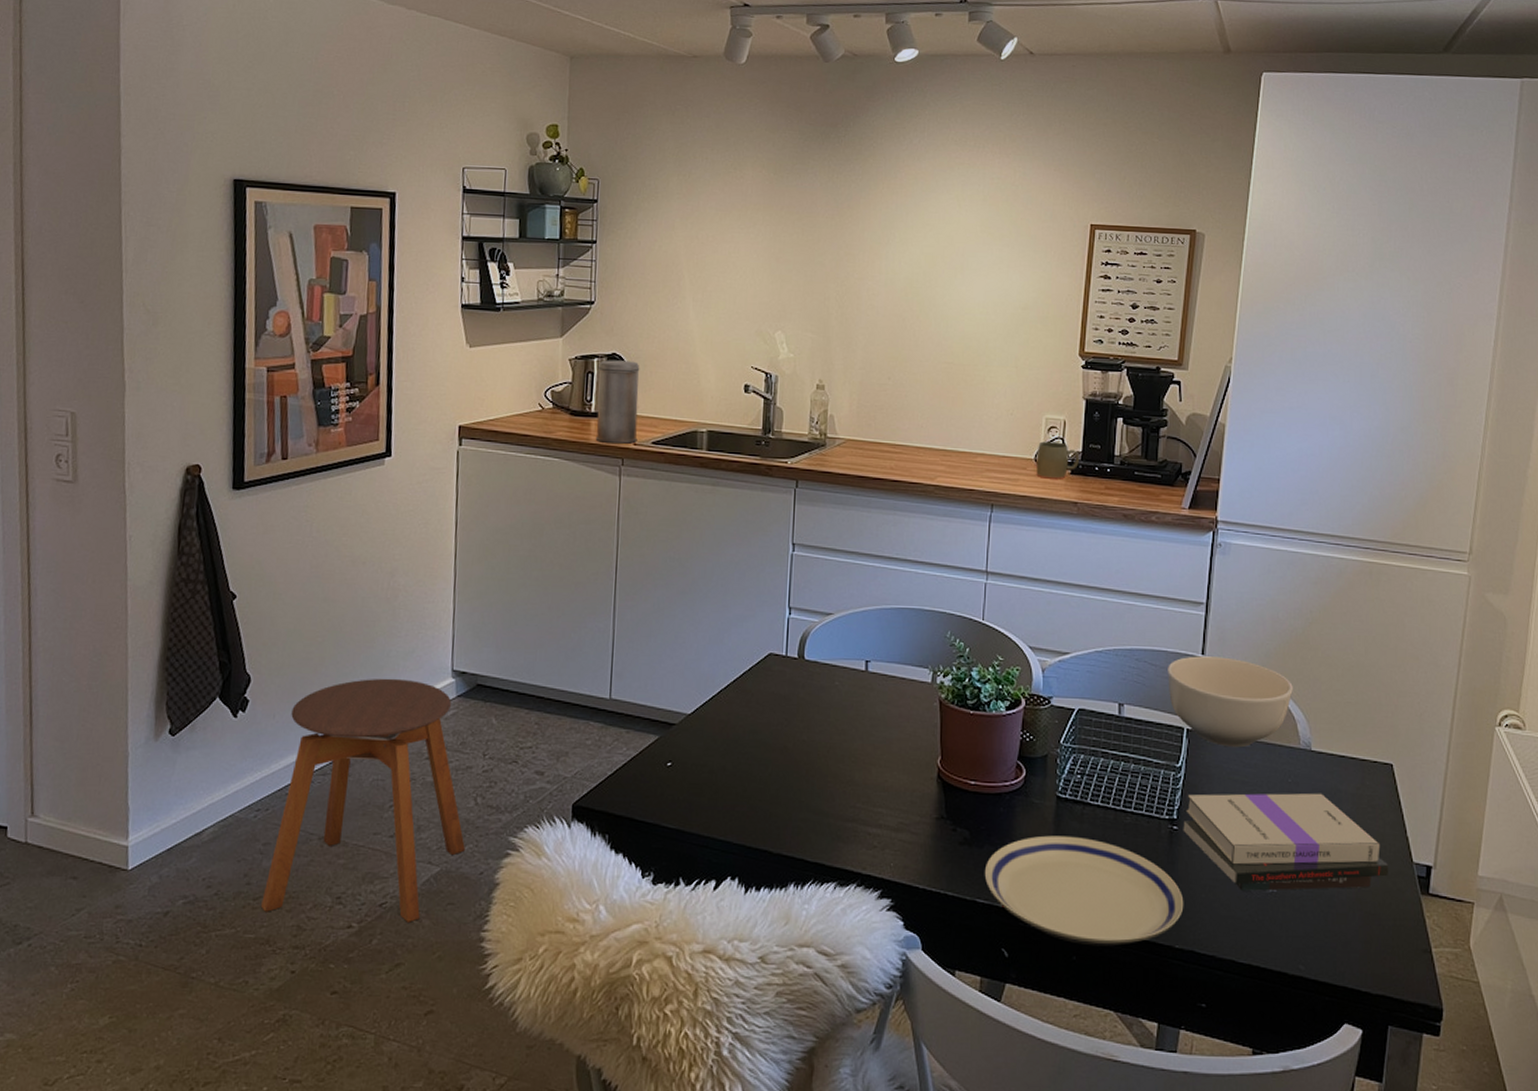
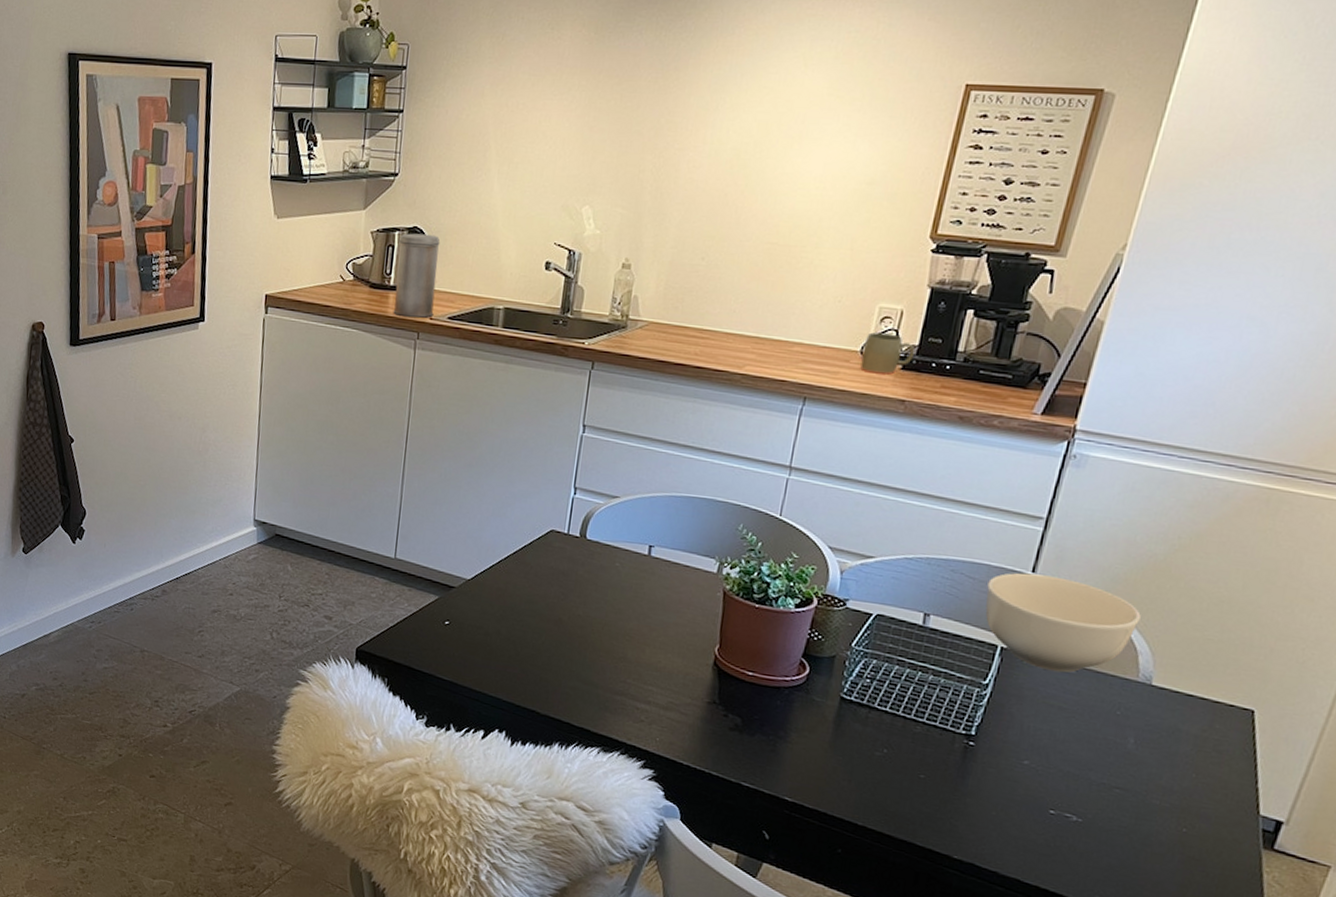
stool: present [261,678,465,922] -> none [95,521,262,730]
plate: present [984,835,1184,947] -> none [752,732,971,848]
books: present [1183,793,1389,891] -> none [980,712,1228,832]

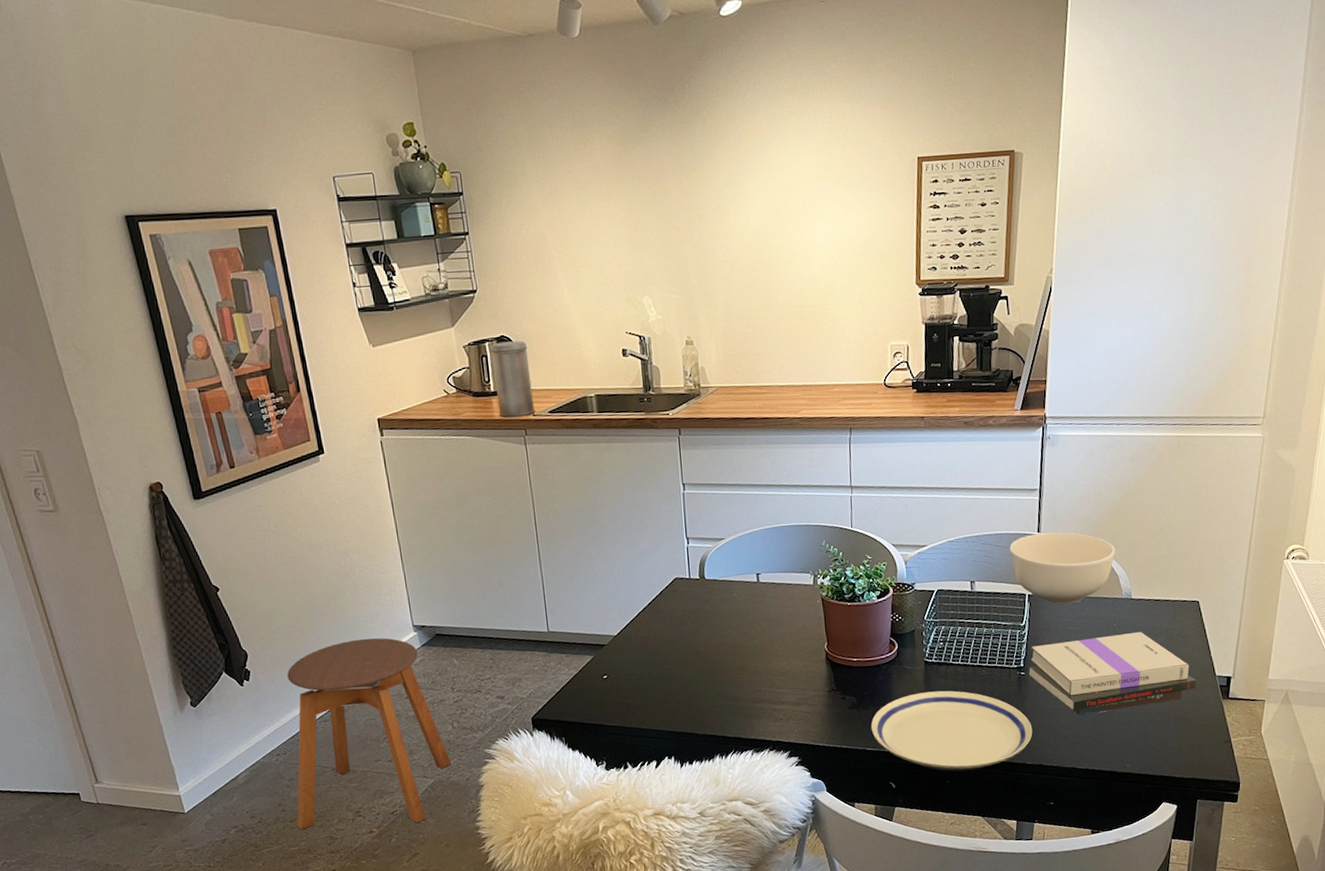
stool: none [95,521,262,730] -> present [287,638,451,830]
plate: none [752,732,971,848] -> present [871,690,1033,772]
mug: present [860,332,915,375] -> none [885,365,924,400]
books: none [980,712,1228,832] -> present [1029,631,1197,715]

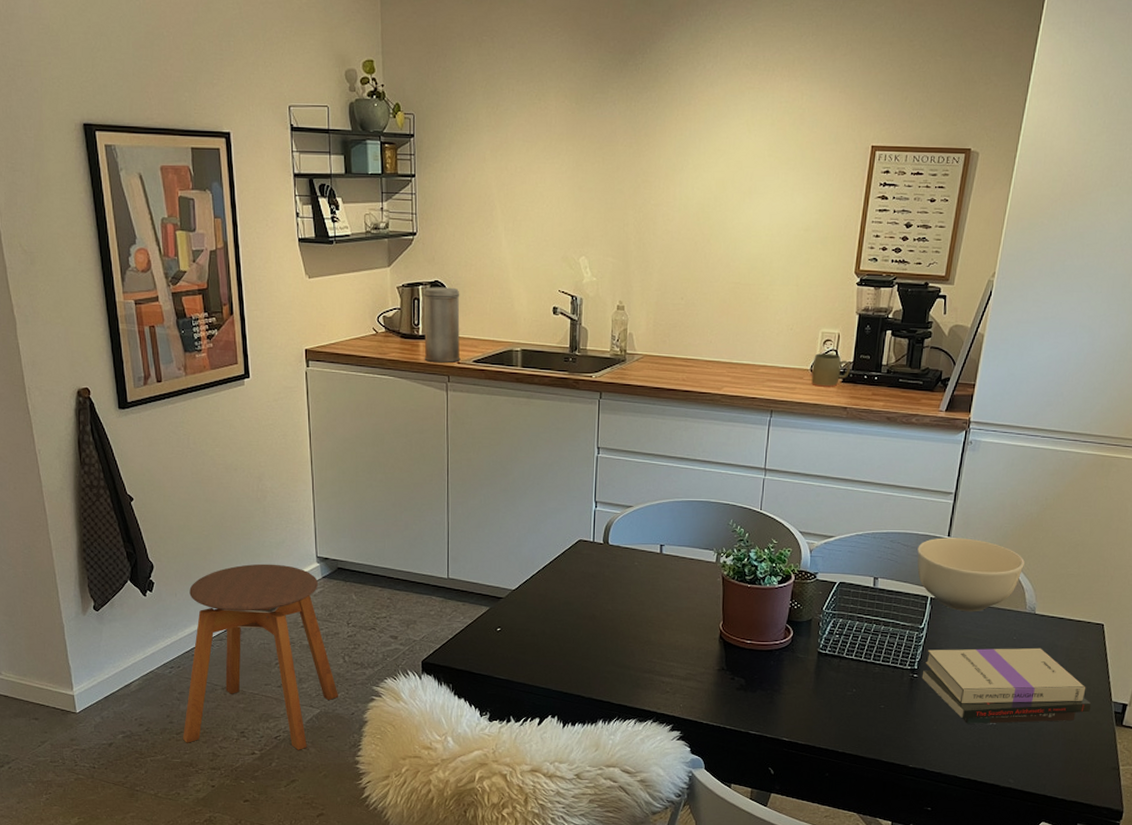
plate: present [871,690,1033,772] -> none [756,682,919,766]
mug: none [885,365,924,400] -> present [811,353,851,387]

